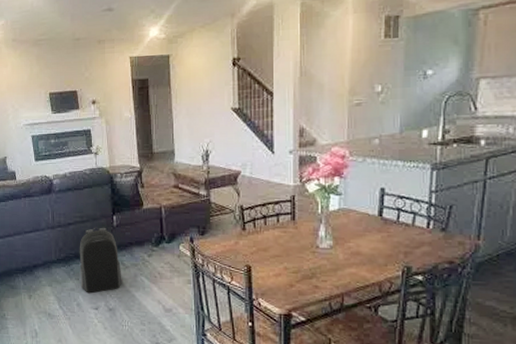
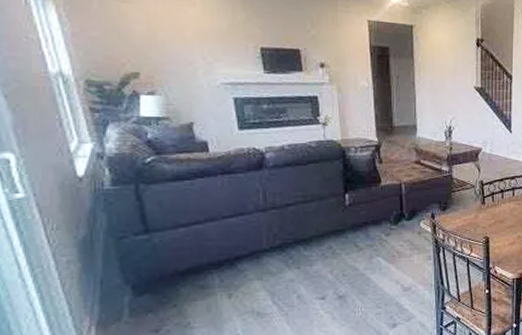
backpack: present [79,227,123,293] -> none [301,207,357,281]

